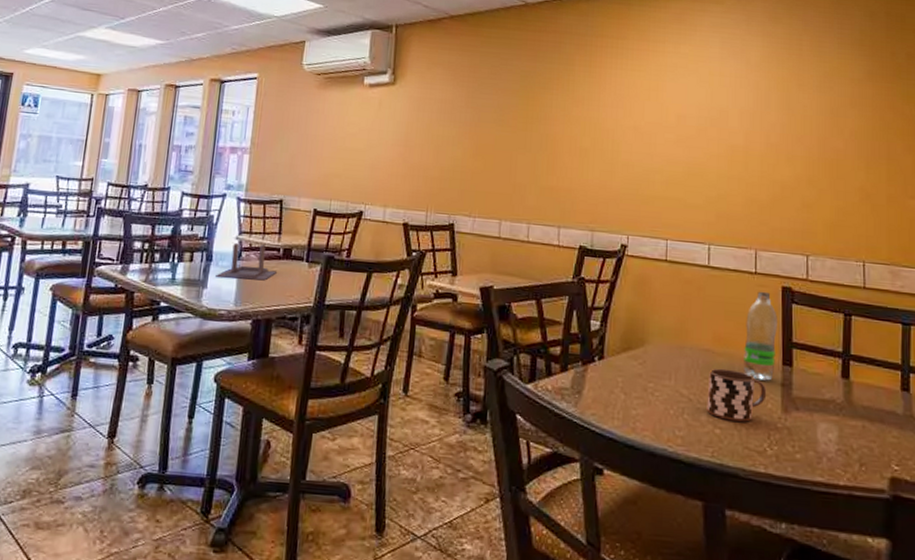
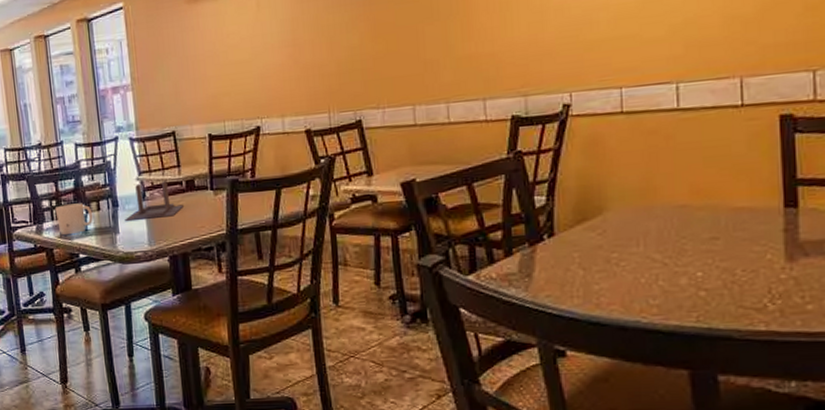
mug: none [145,249,185,282] -> present [55,203,93,236]
cup: present [707,368,767,422] -> none [686,223,765,280]
bottle: present [744,291,777,381] -> none [731,125,775,230]

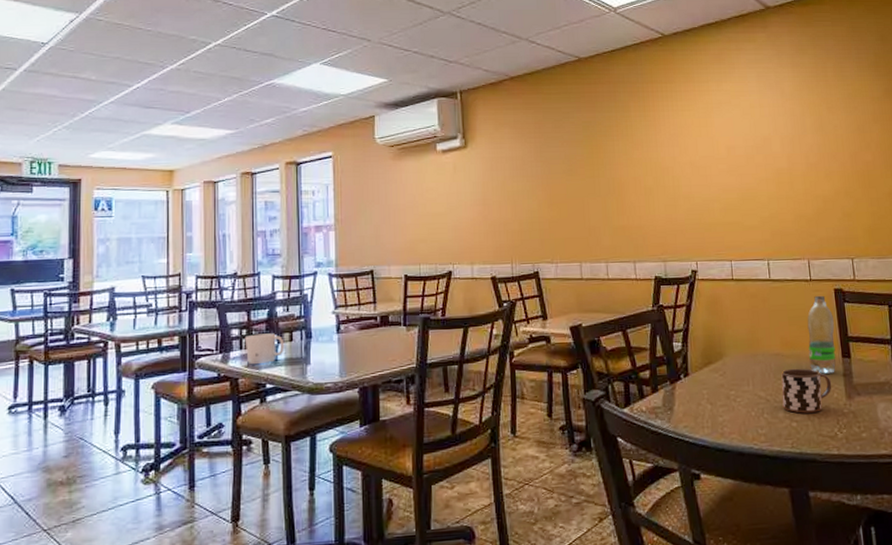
napkin holder: present [125,181,185,222] -> none [317,315,378,353]
cup: none [686,223,765,280] -> present [781,368,832,414]
bottle: none [731,125,775,230] -> present [807,295,836,374]

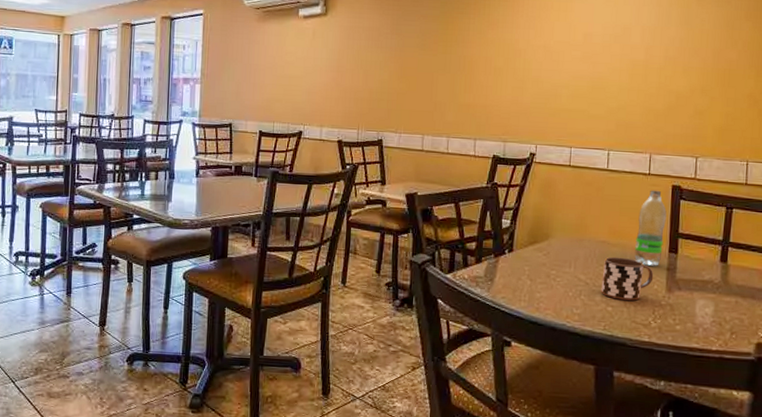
mug: present [244,333,285,365] -> none [117,170,151,197]

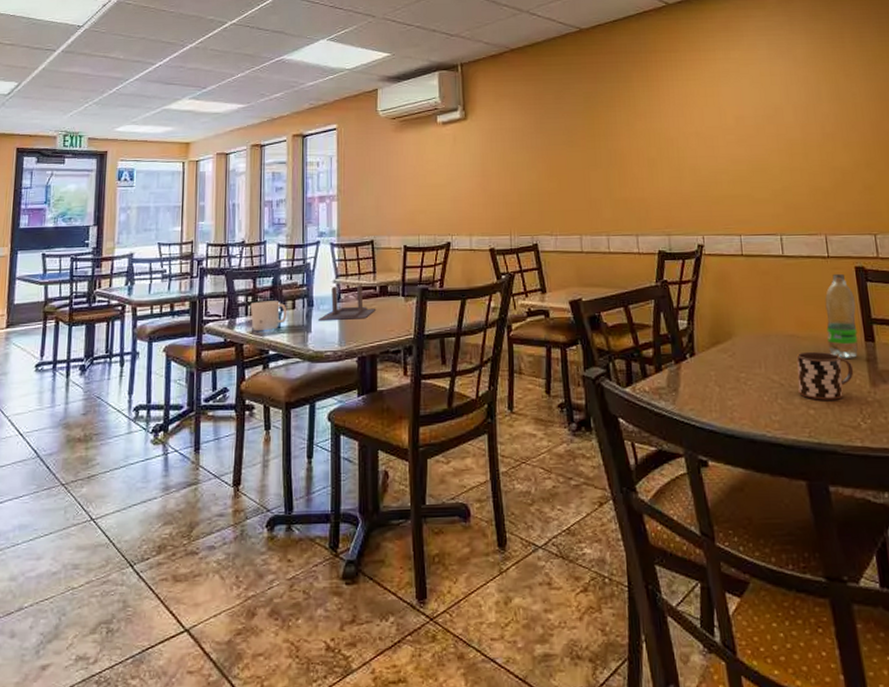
mug: none [117,170,151,197] -> present [250,301,287,332]
napkin holder: none [178,162,231,194] -> present [318,285,377,322]

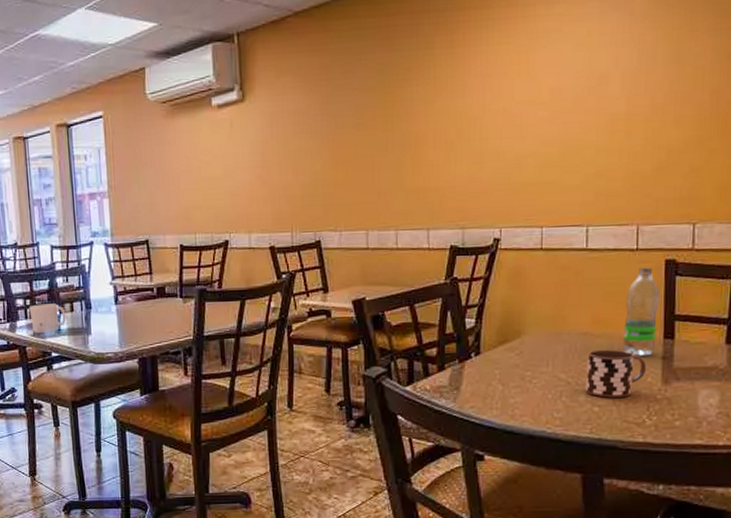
napkin holder: present [318,285,377,322] -> none [97,287,155,324]

